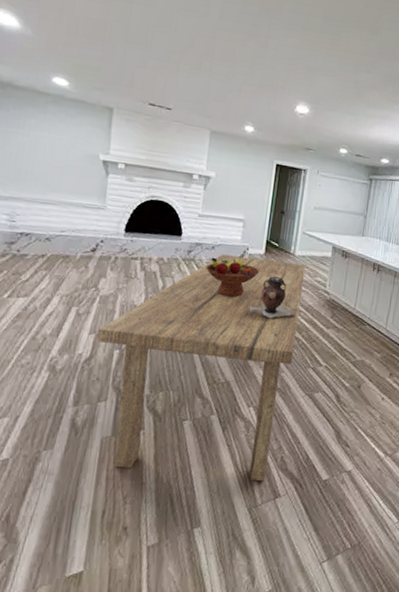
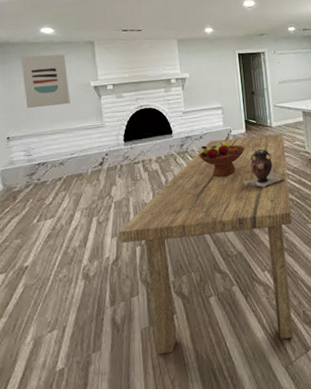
wall art: none [19,104,76,174] -> present [20,54,70,109]

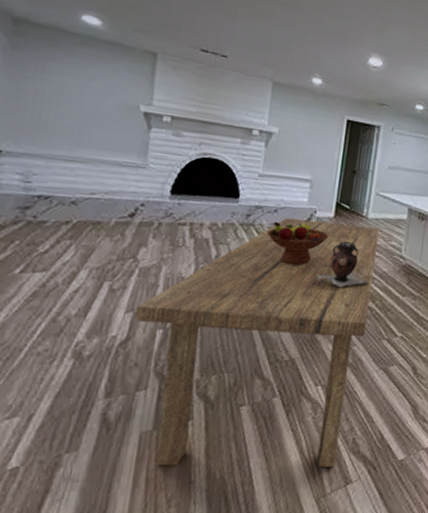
wall art: present [20,54,70,109] -> none [37,44,111,128]

